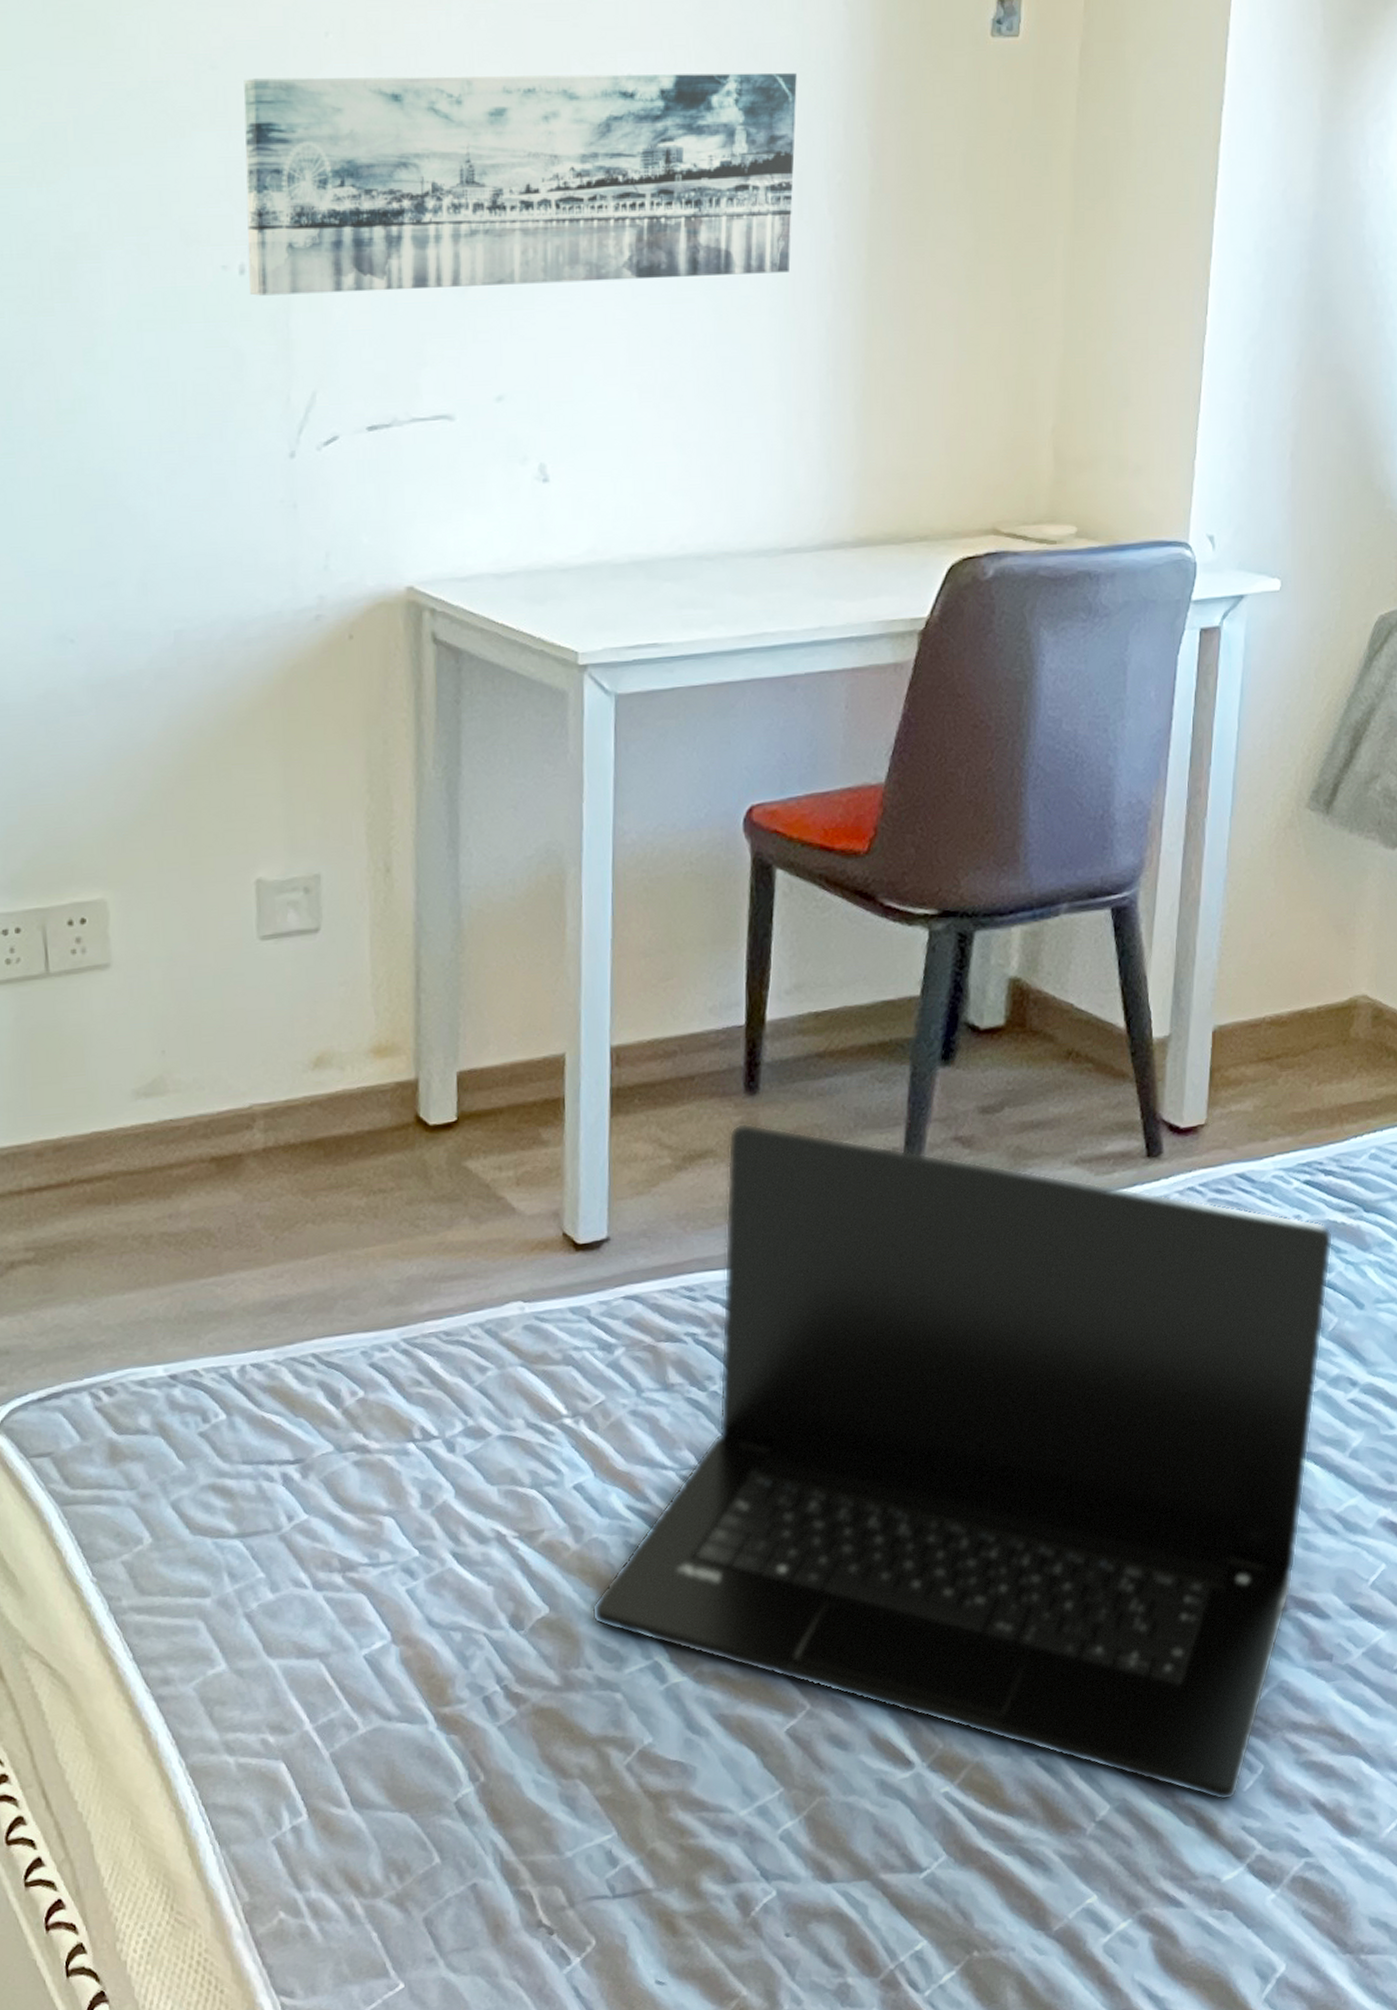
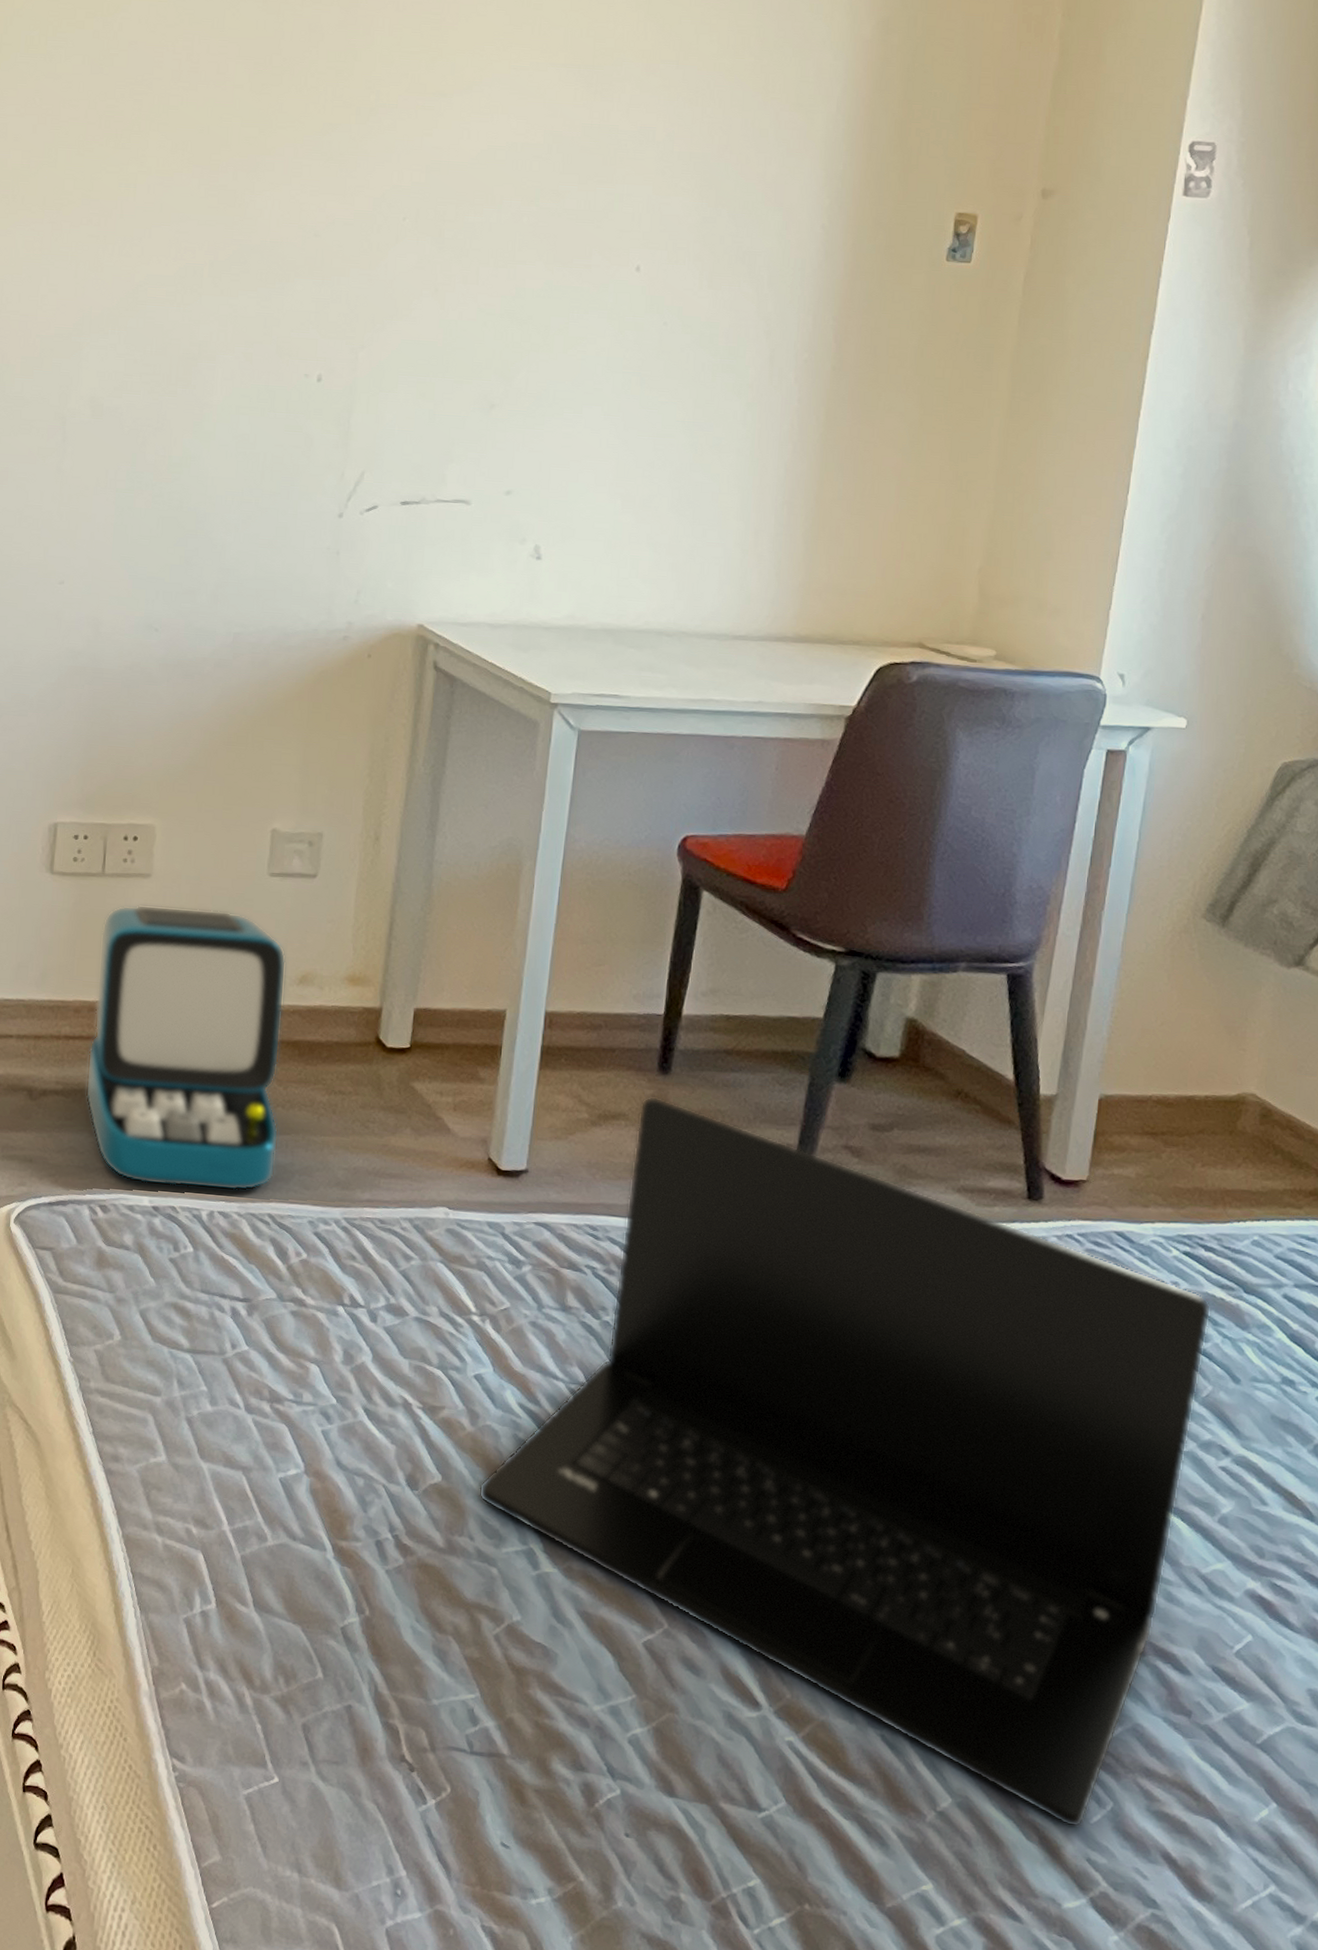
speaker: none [55,994,314,1351] -> present [85,904,287,1191]
wall art: present [244,72,797,296] -> none [323,245,777,423]

